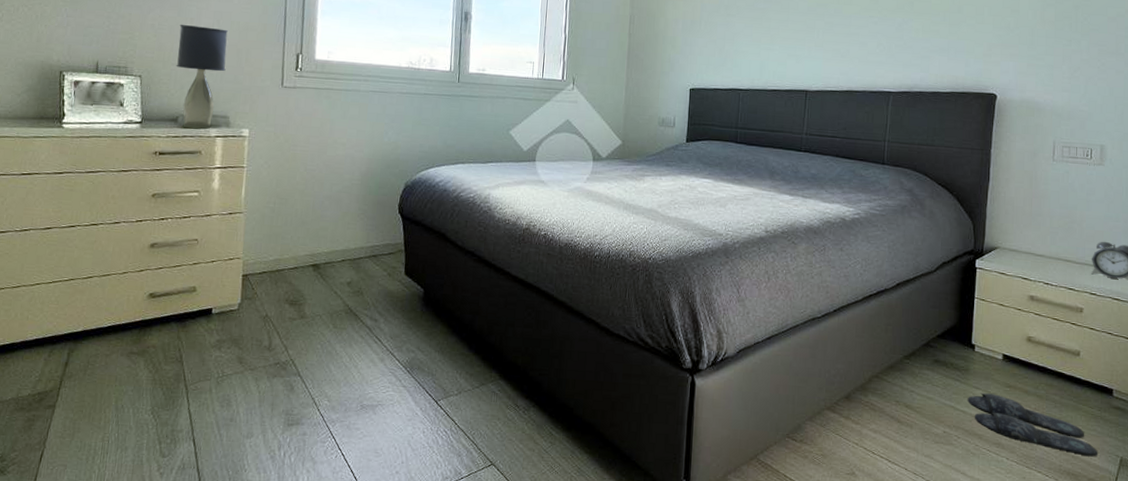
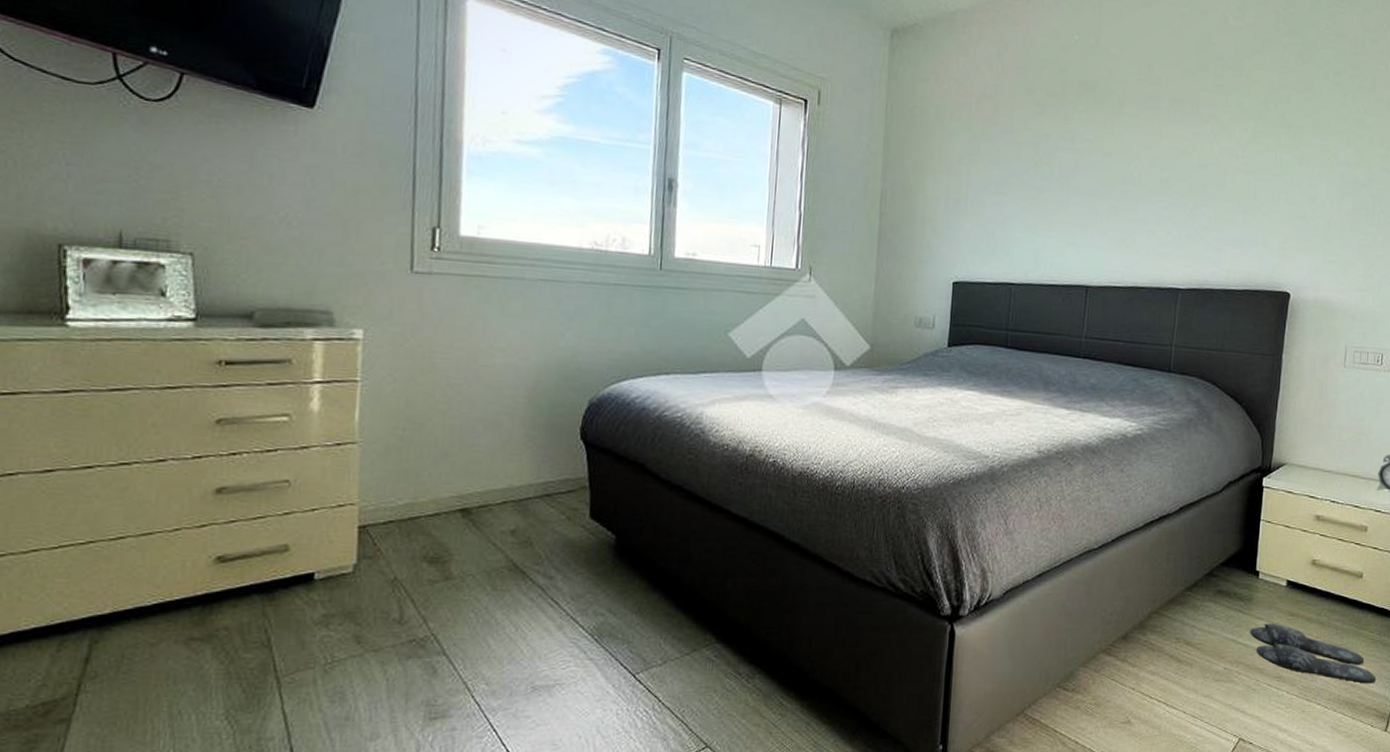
table lamp: present [176,24,228,130] -> none [248,181,328,330]

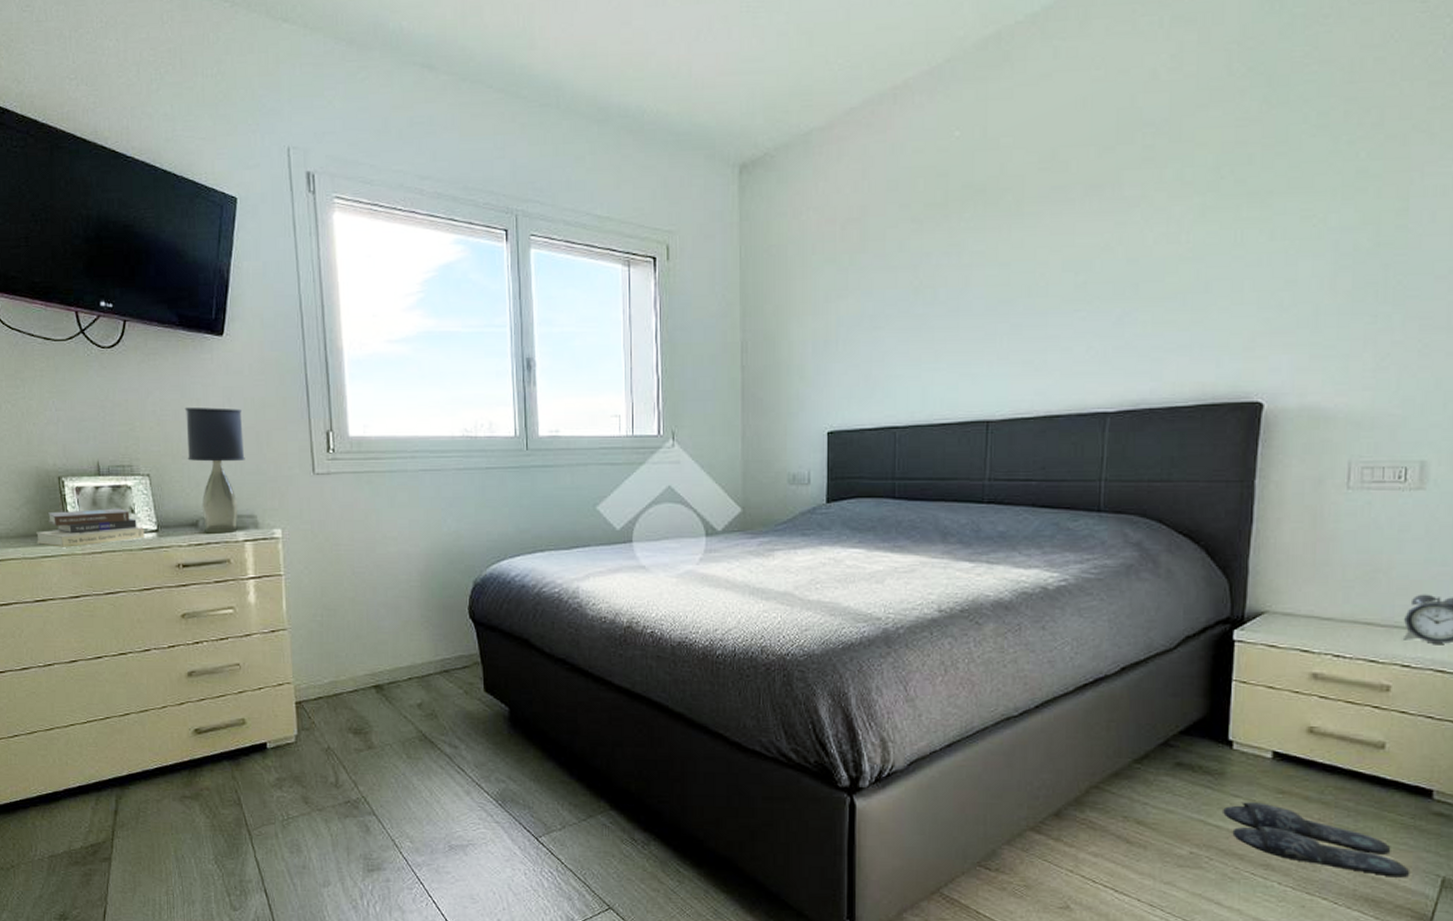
books: none [12,285,178,331] -> present [35,508,145,547]
table lamp: none [248,181,328,330] -> present [184,407,245,534]

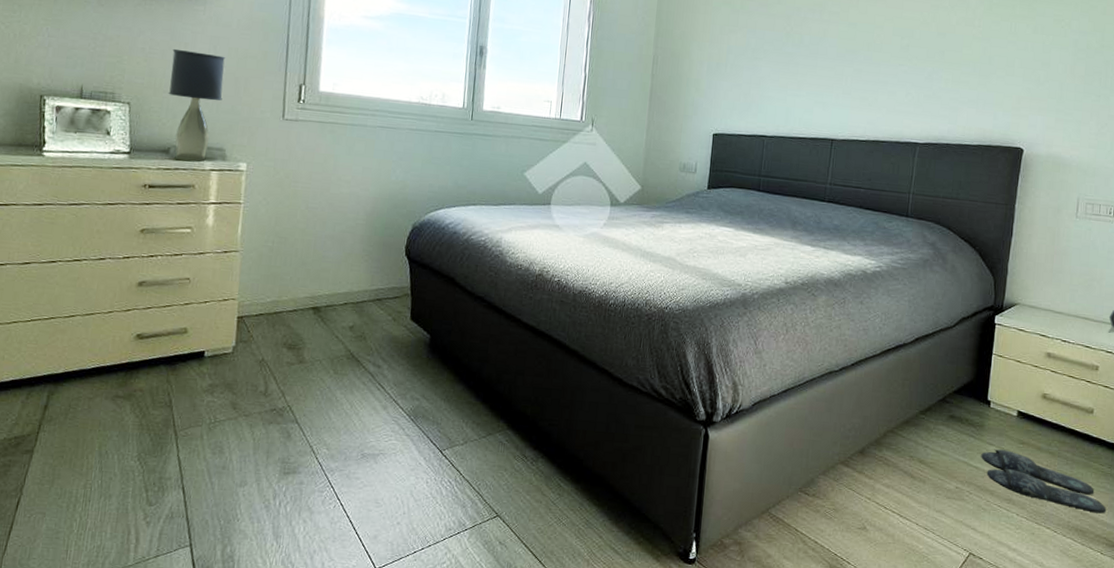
books: present [35,508,145,547] -> none [8,125,118,159]

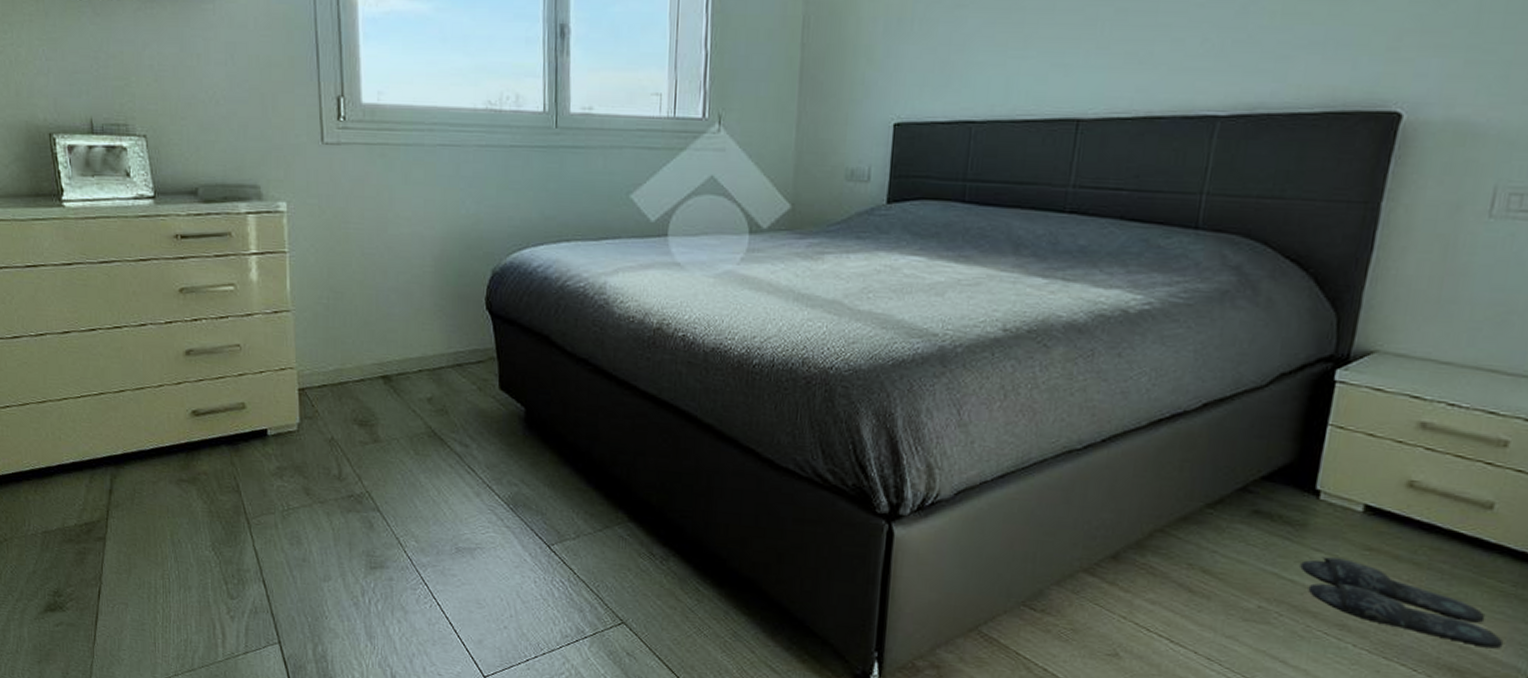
table lamp: present [168,48,225,163] -> none [184,62,249,205]

